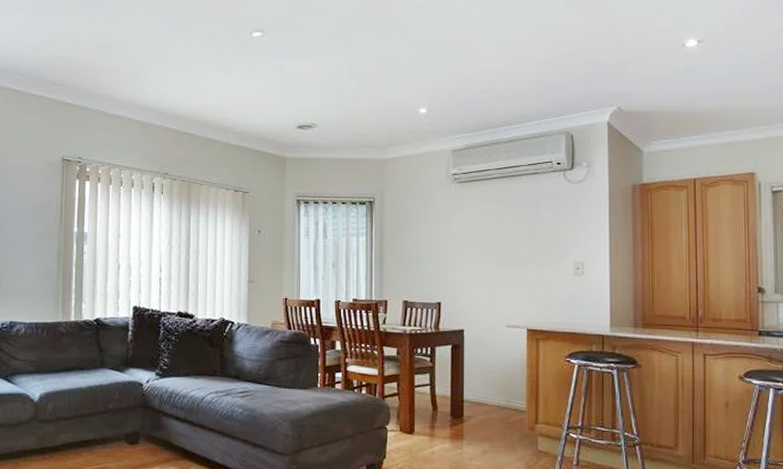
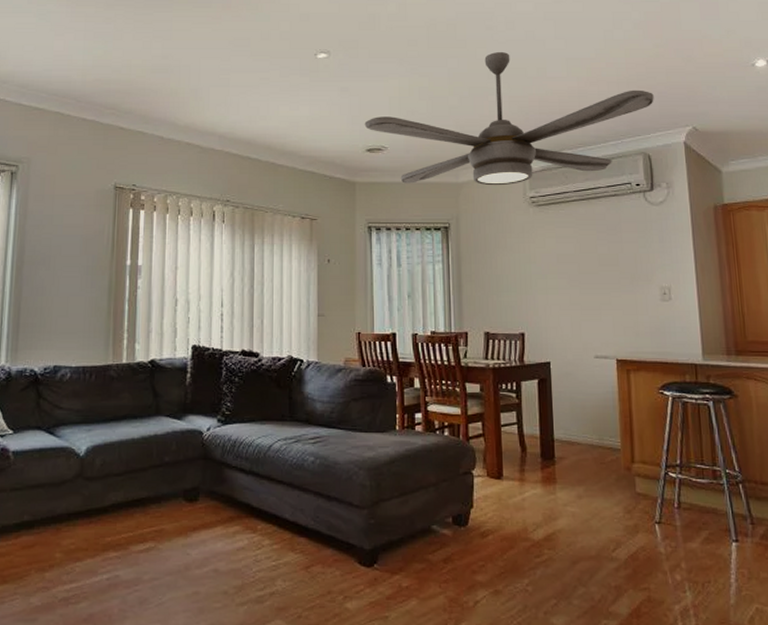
ceiling fan: none [296,30,581,163] -> present [364,51,654,186]

